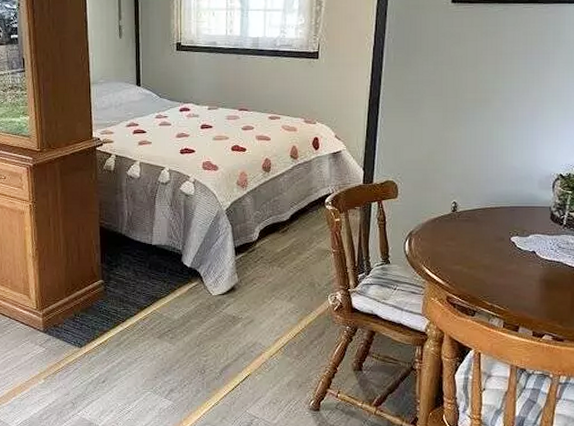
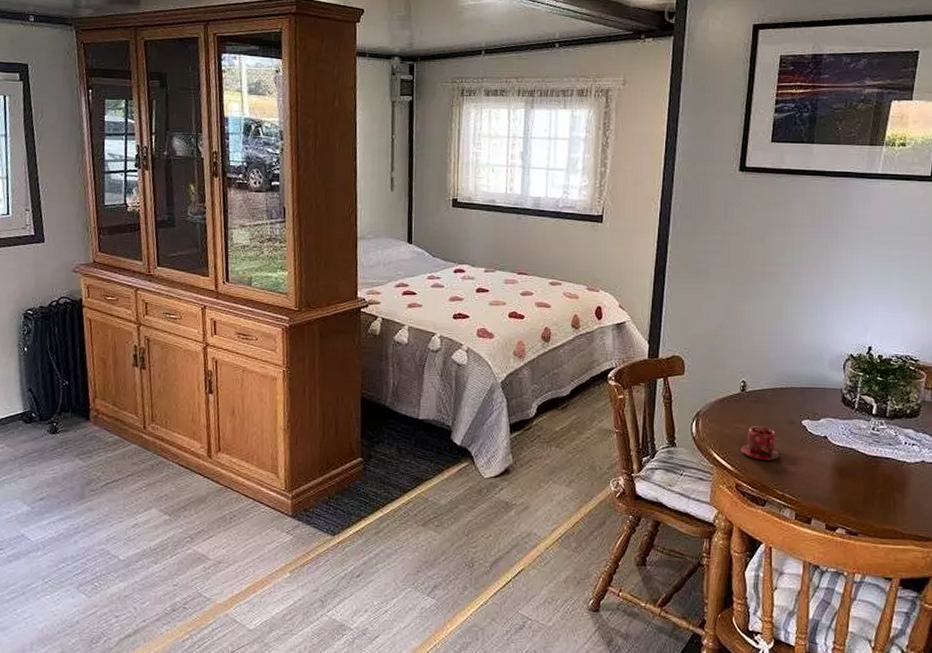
teacup: none [451,243,489,275] -> present [741,426,780,461]

